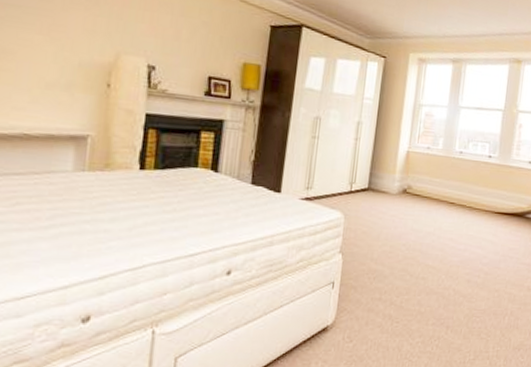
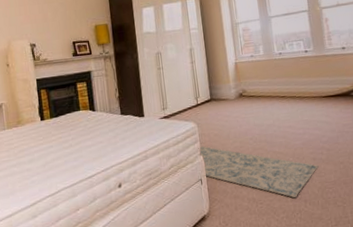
rug: none [337,243,472,322] -> present [198,146,319,198]

